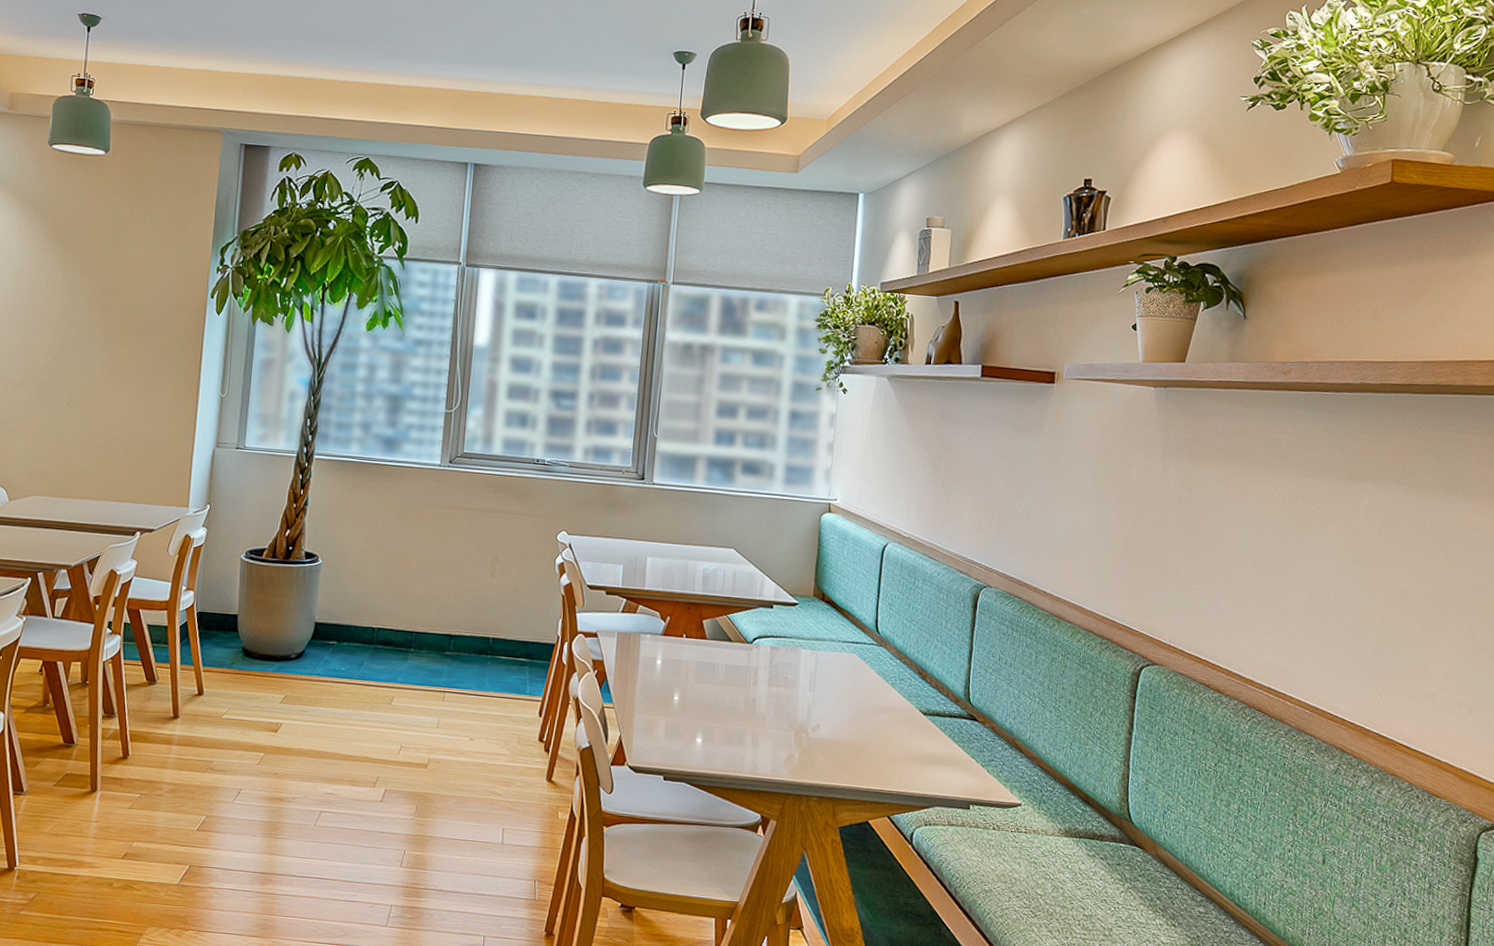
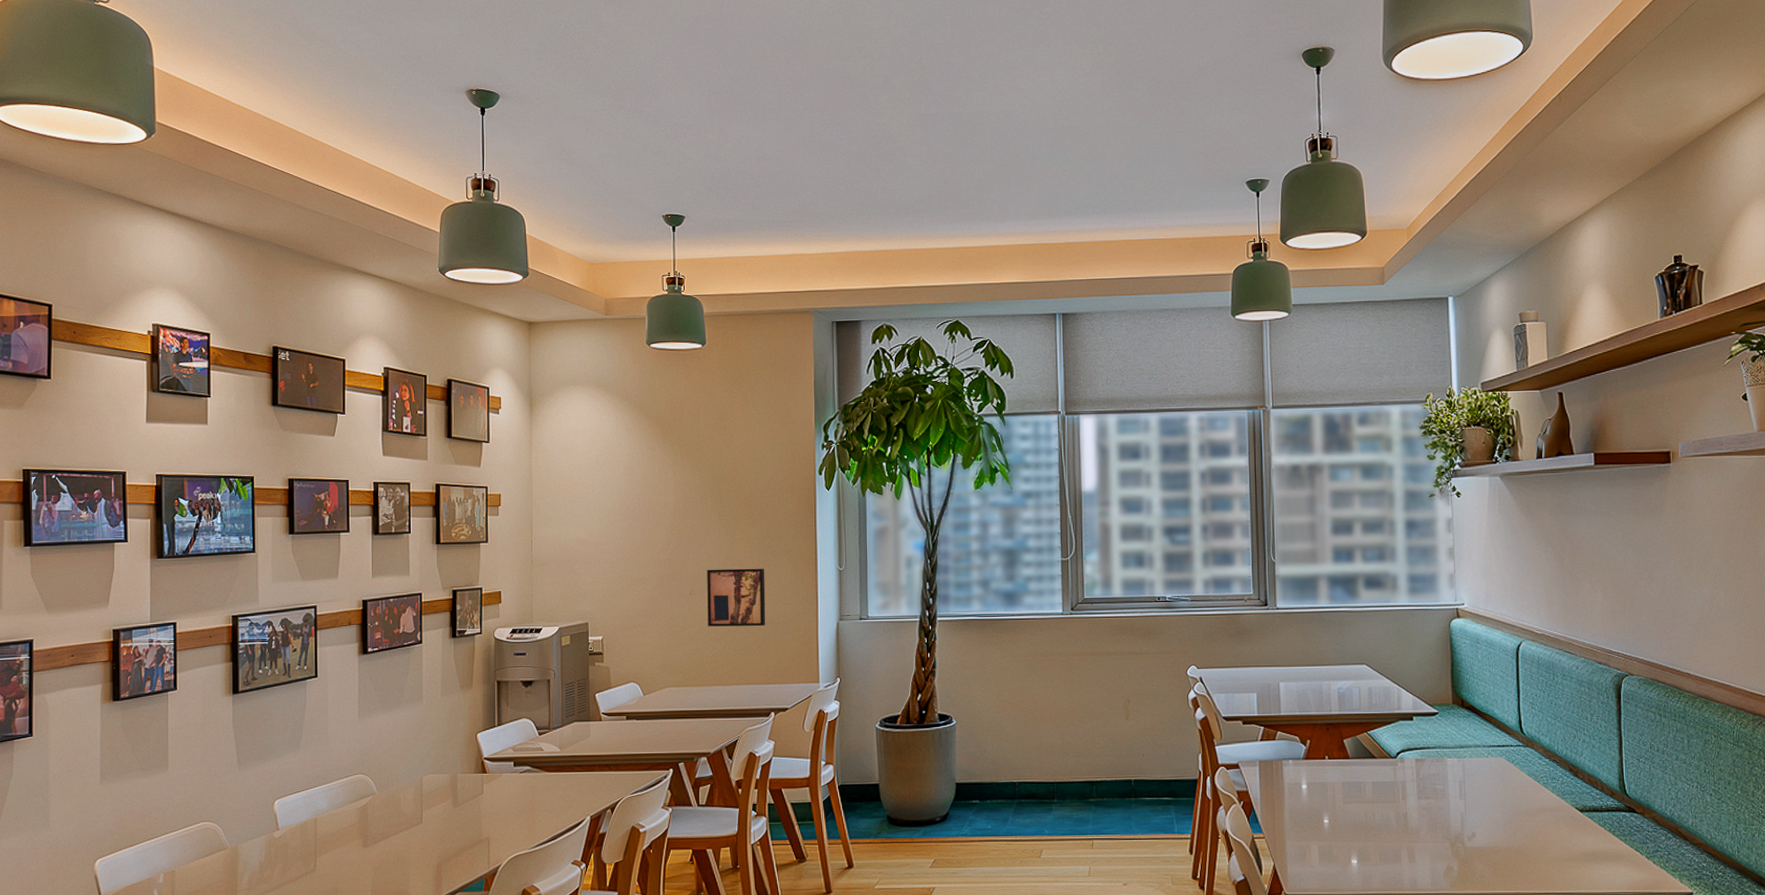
wall art: none [82,381,146,444] -> present [707,568,766,627]

